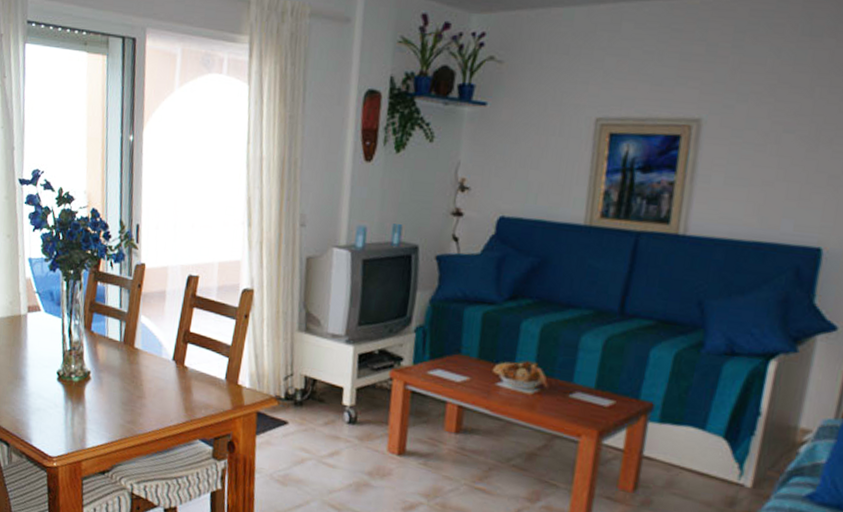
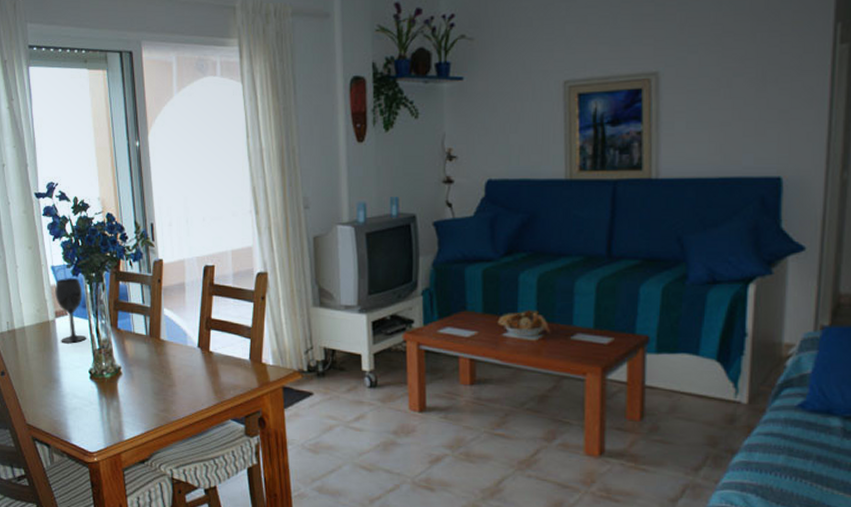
wine glass: none [29,272,59,341] -> present [55,278,86,344]

